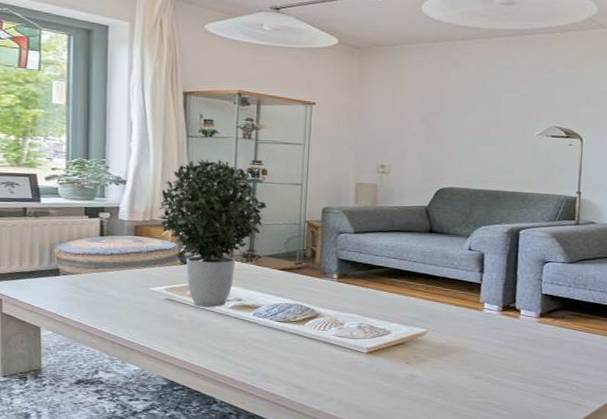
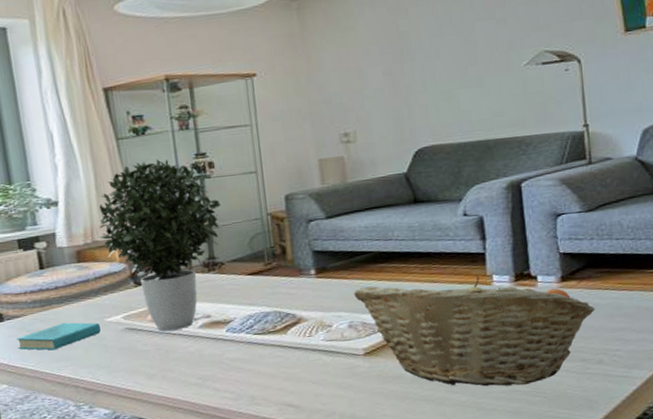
book: none [68,285,145,308] -> present [16,322,101,351]
fruit basket: none [367,296,564,400] -> present [354,276,595,387]

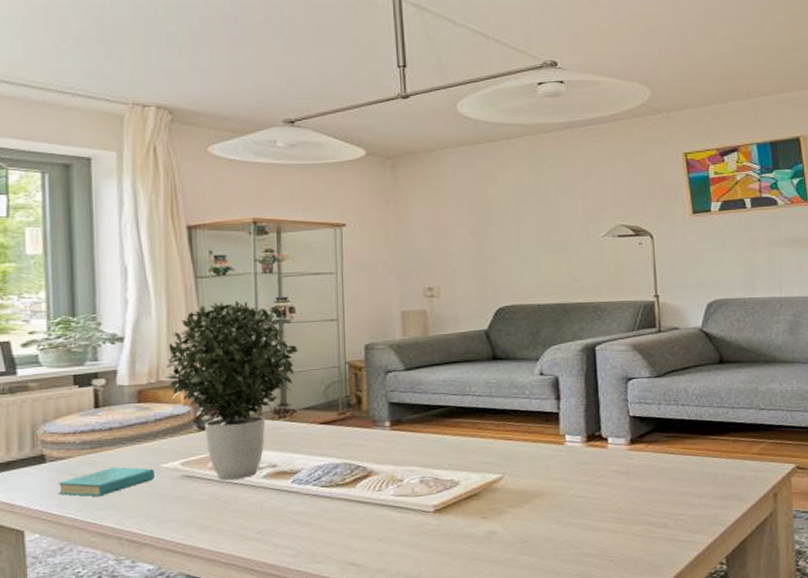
fruit basket: present [354,276,595,387] -> none [428,435,661,549]

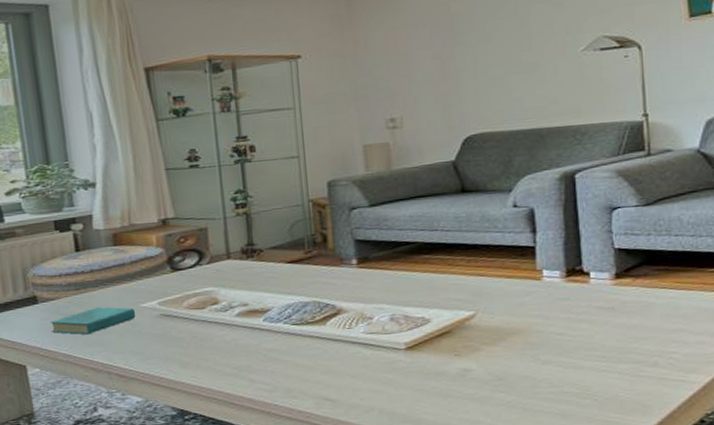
potted plant: present [165,301,298,480] -> none [136,142,261,319]

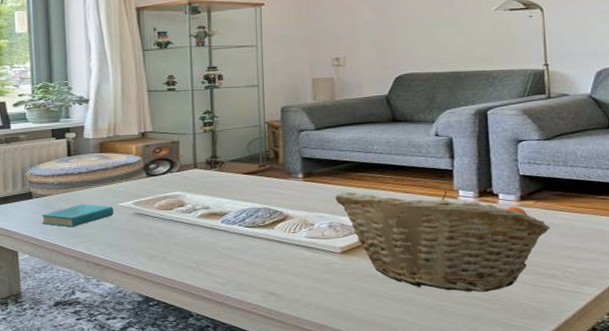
fruit basket: none [397,271,651,387] -> present [335,190,550,293]

